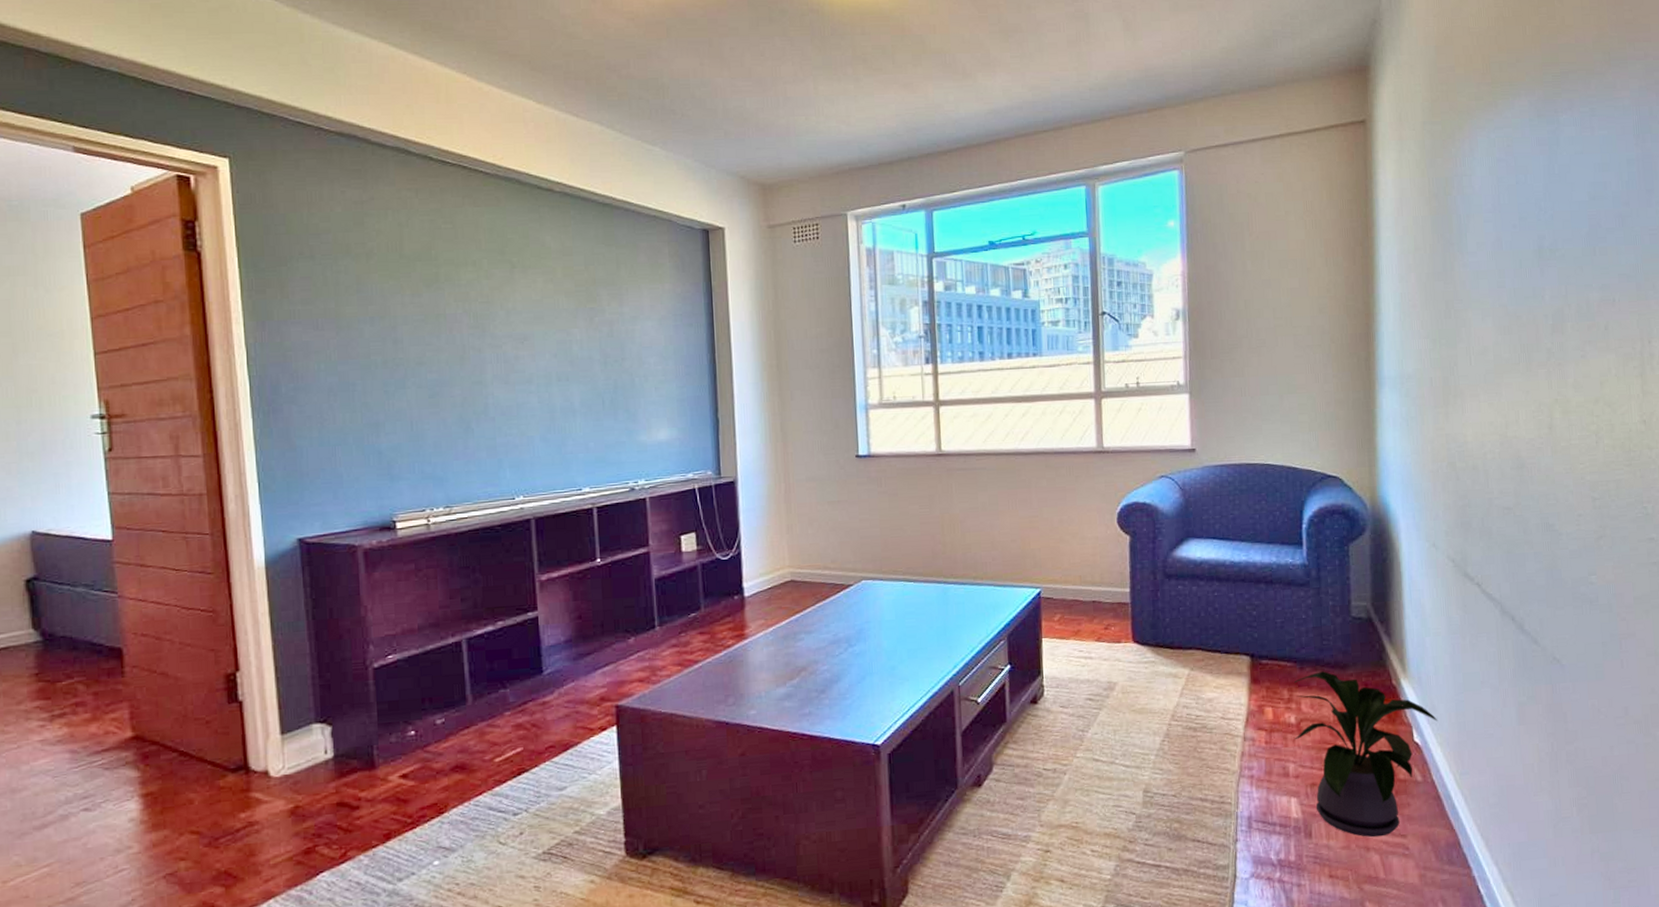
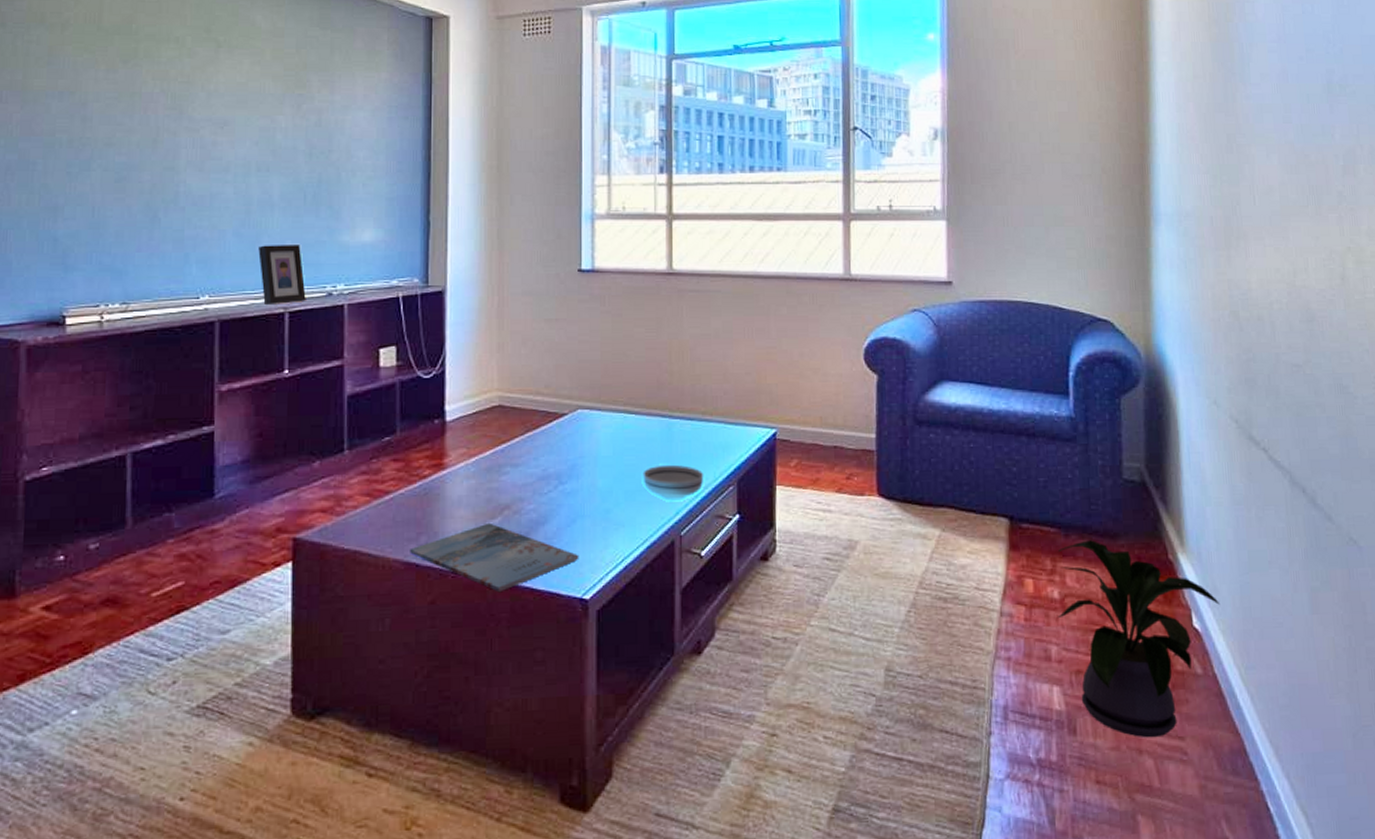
picture frame: none [565,446,611,501] -> present [258,245,306,304]
magazine: none [720,683,870,743] -> present [410,522,579,593]
bowl: none [923,624,978,656] -> present [643,464,704,501]

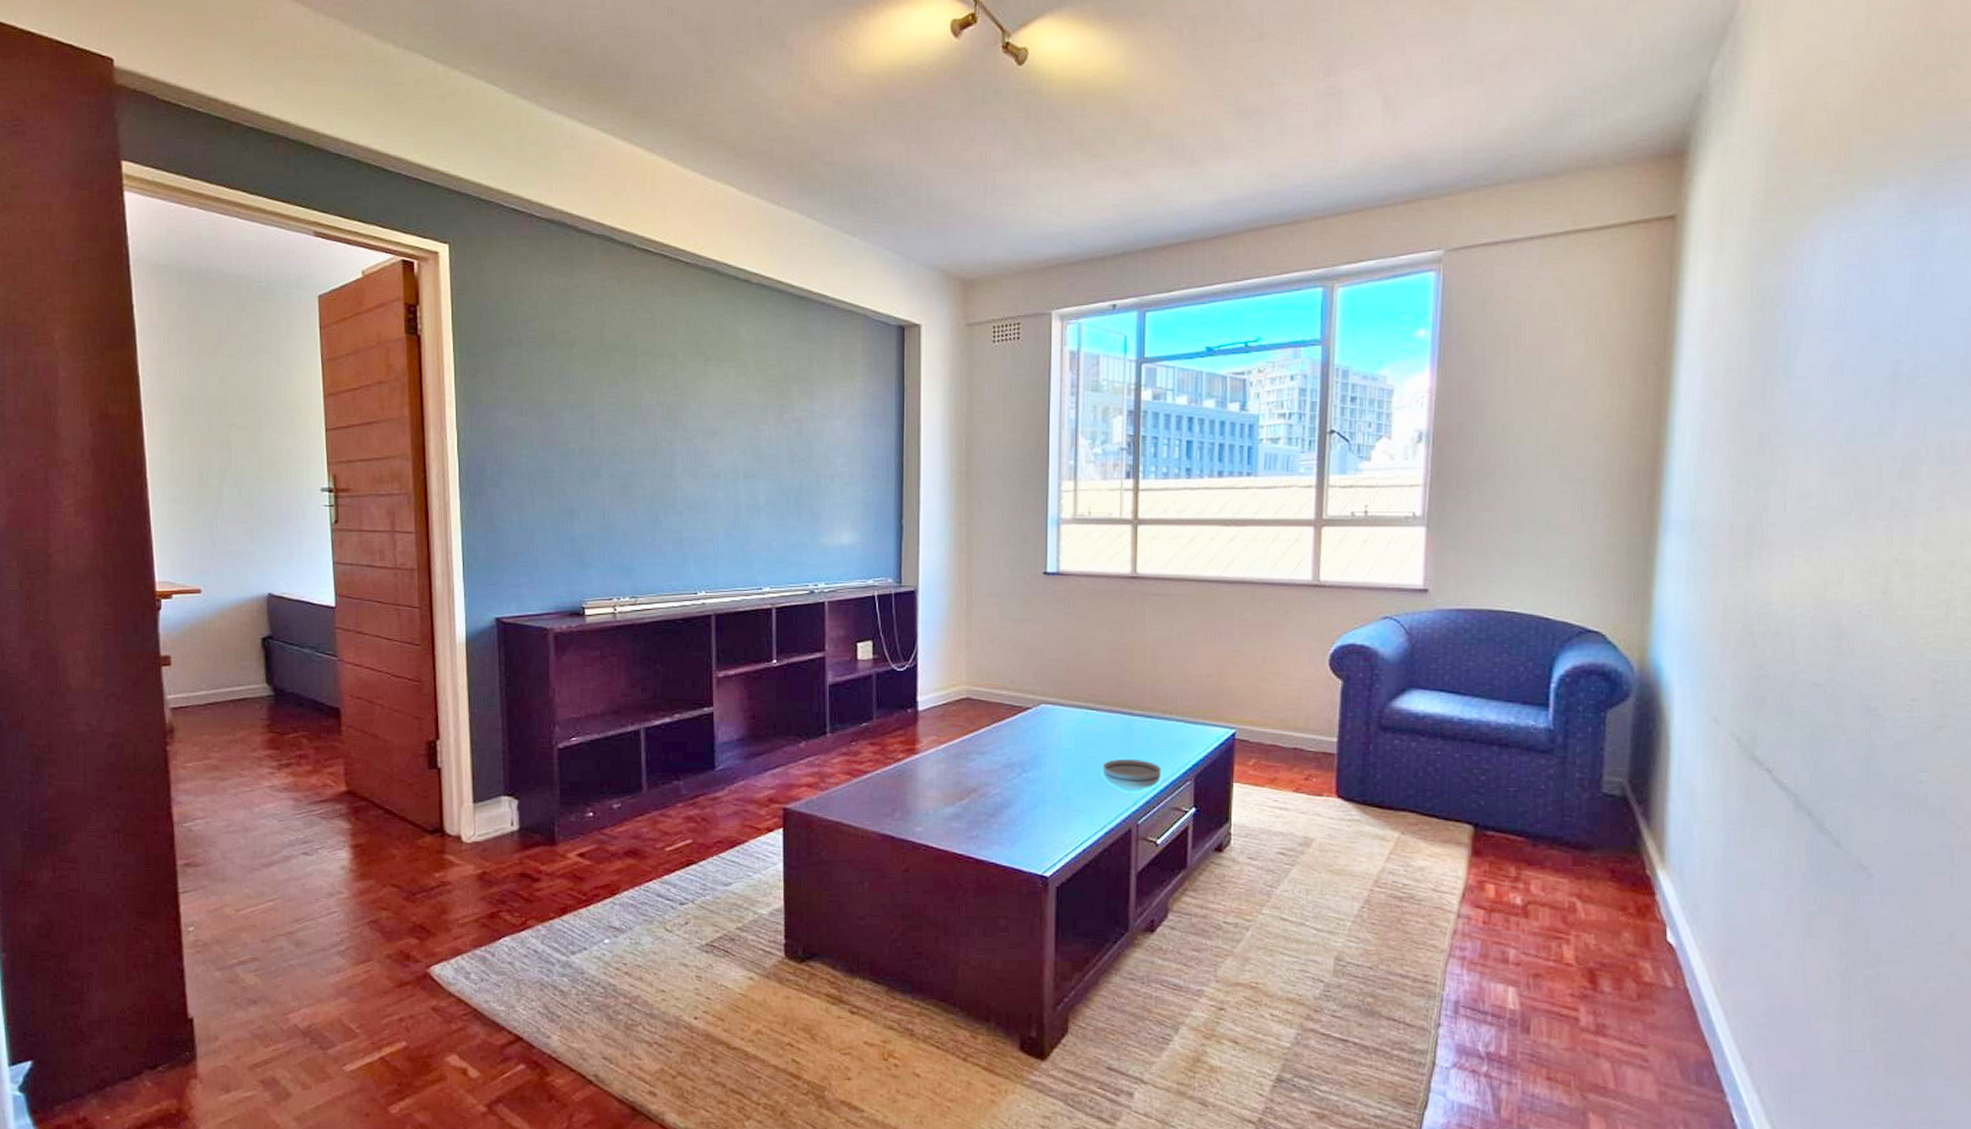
picture frame: present [258,245,306,304] -> none [748,546,791,600]
magazine: present [410,522,579,593] -> none [886,803,1041,866]
house plant: present [1058,539,1221,738] -> none [1519,850,1700,1043]

